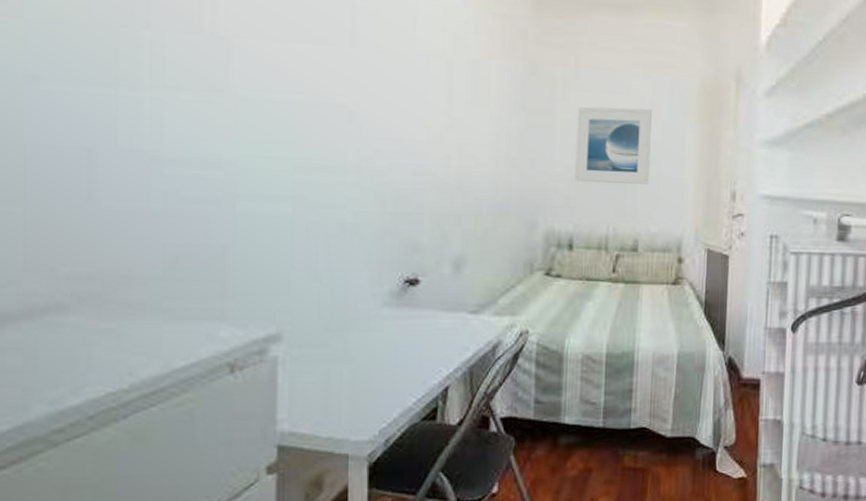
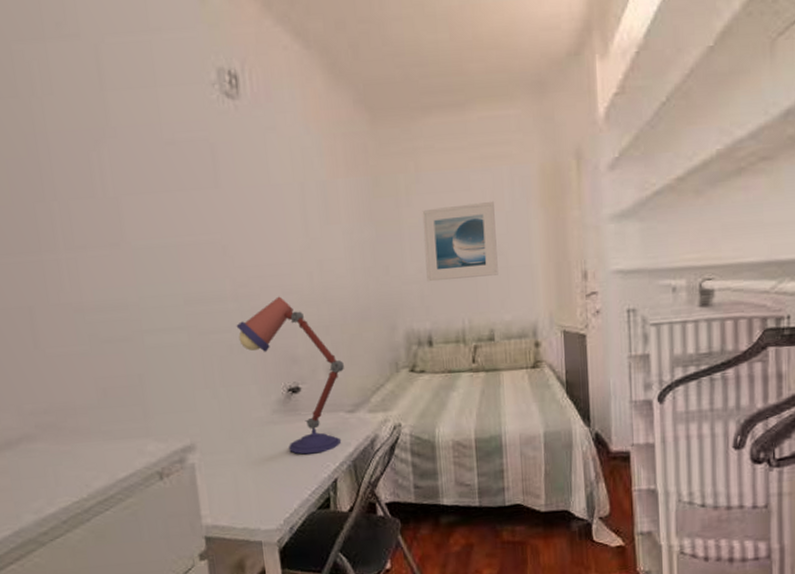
desk lamp: none [353,176,473,356] -> present [236,296,344,455]

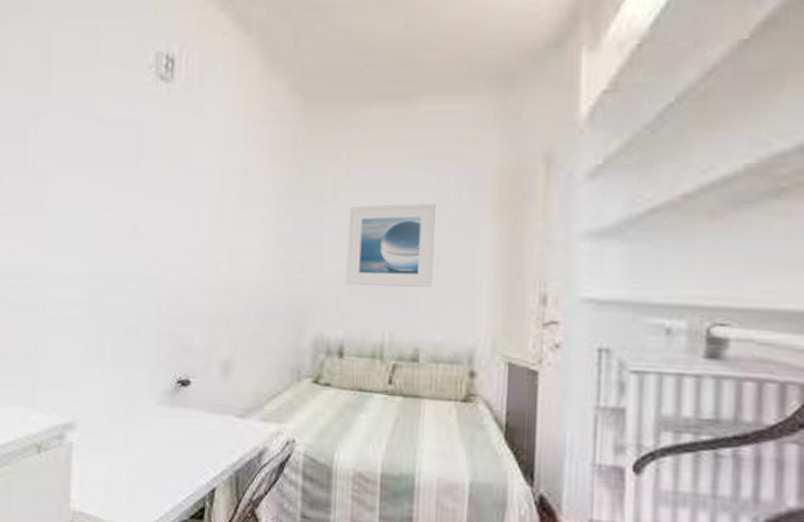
desk lamp: present [236,296,344,455] -> none [135,282,240,457]

